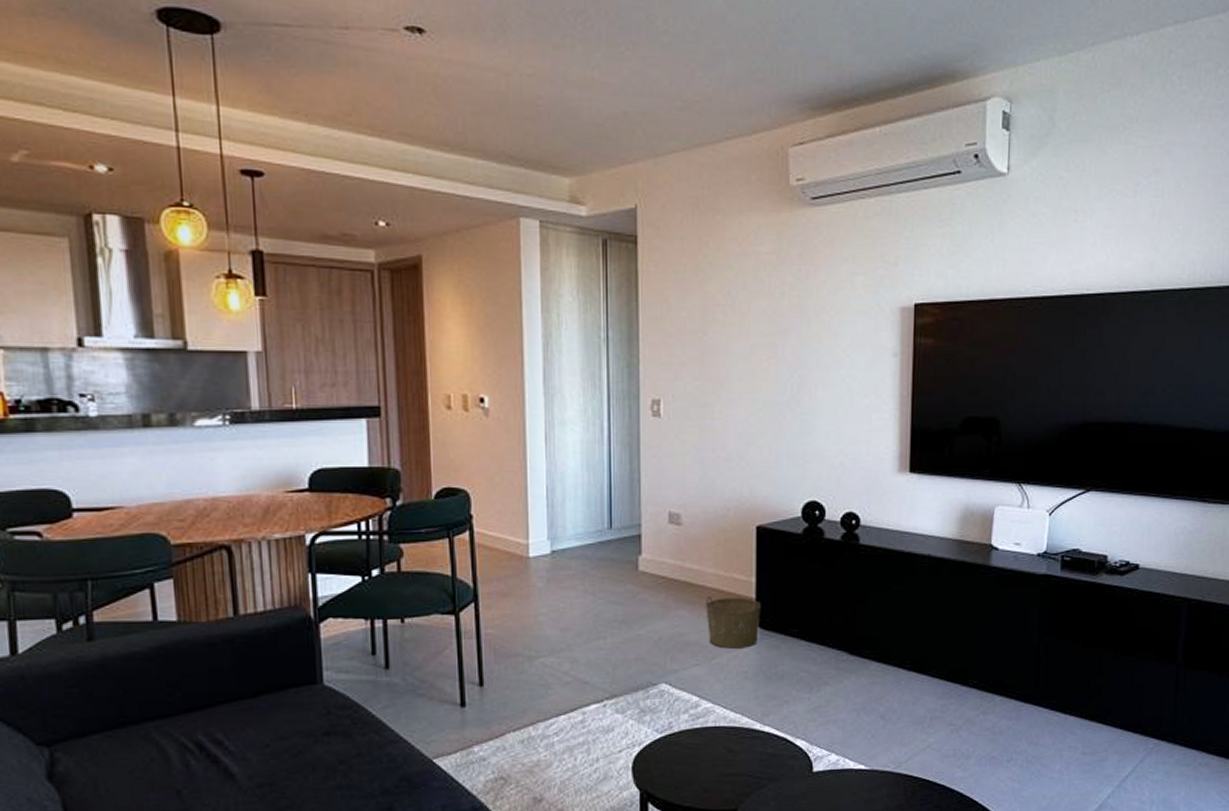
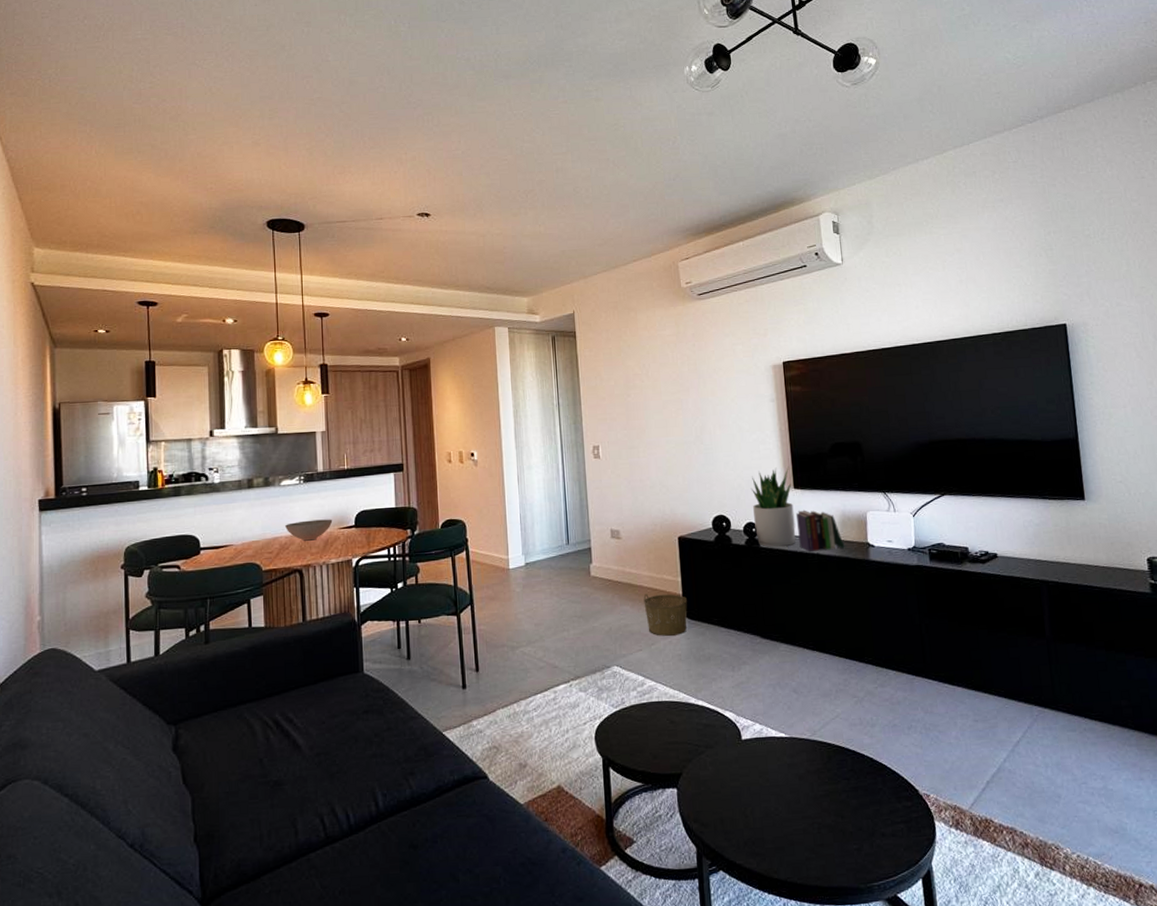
bowl: none [203,478,276,507] -> present [285,519,333,541]
planter: none [855,443,907,546] -> present [750,466,796,548]
books: none [907,500,963,554] -> present [795,510,845,553]

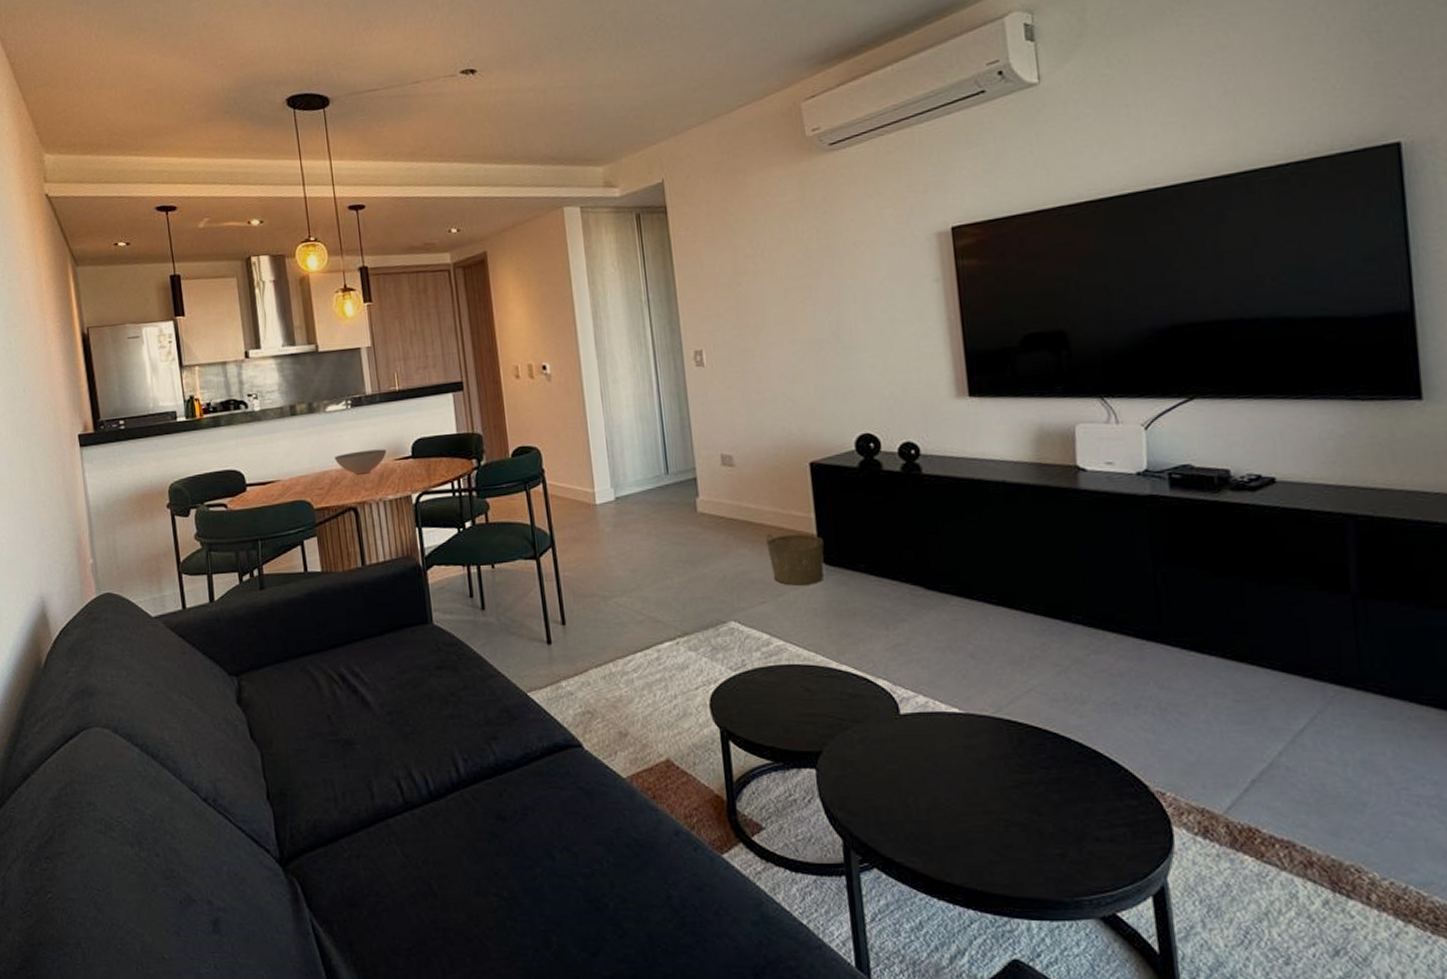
planter: present [750,466,796,548] -> none [907,367,972,474]
books: present [795,510,845,553] -> none [971,424,1043,480]

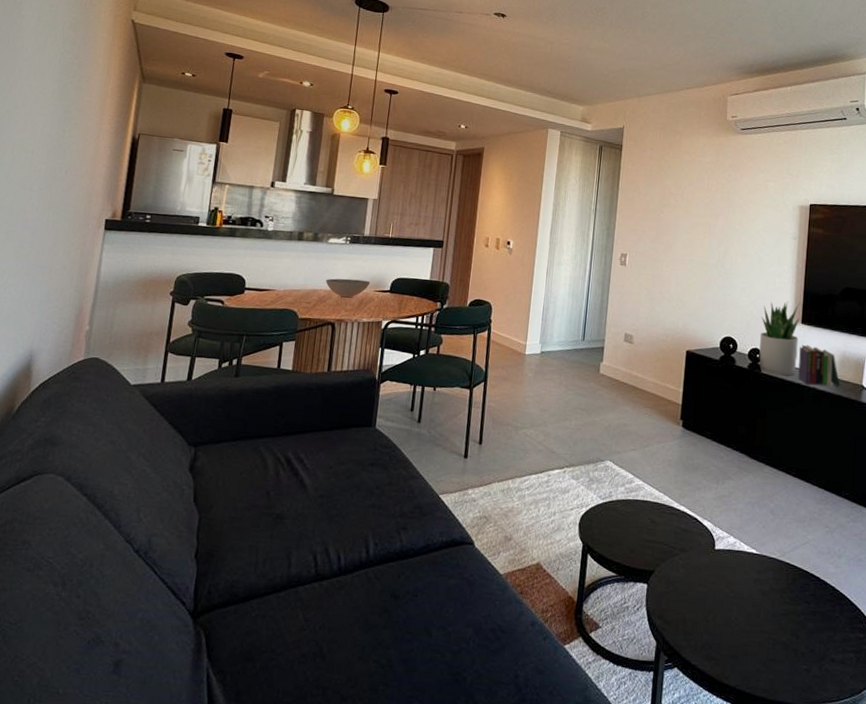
basket: present [766,533,825,586] -> none [644,399,686,442]
planter: none [907,367,972,474] -> present [759,301,800,377]
books: none [971,424,1043,480] -> present [798,344,840,387]

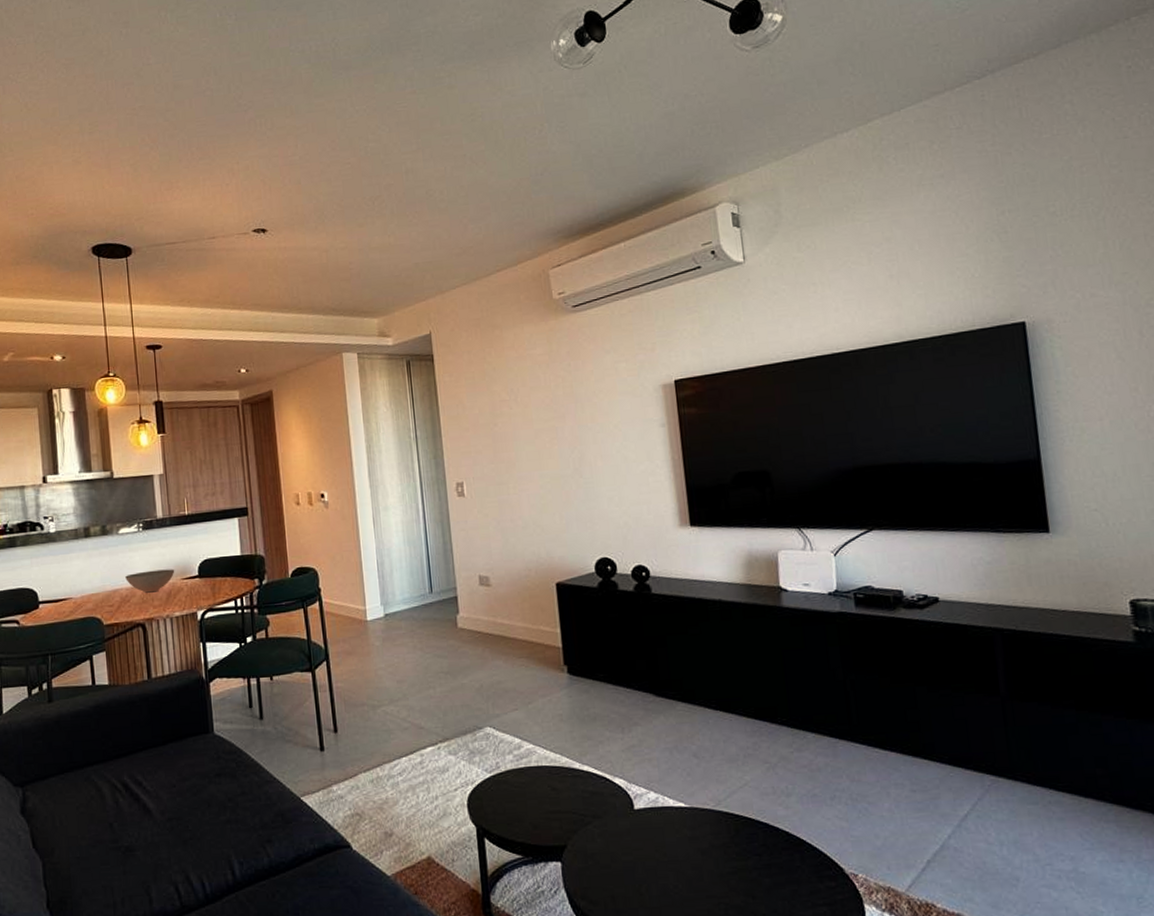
planter: present [759,301,800,377] -> none [639,501,694,594]
books: present [798,344,840,387] -> none [692,550,752,599]

